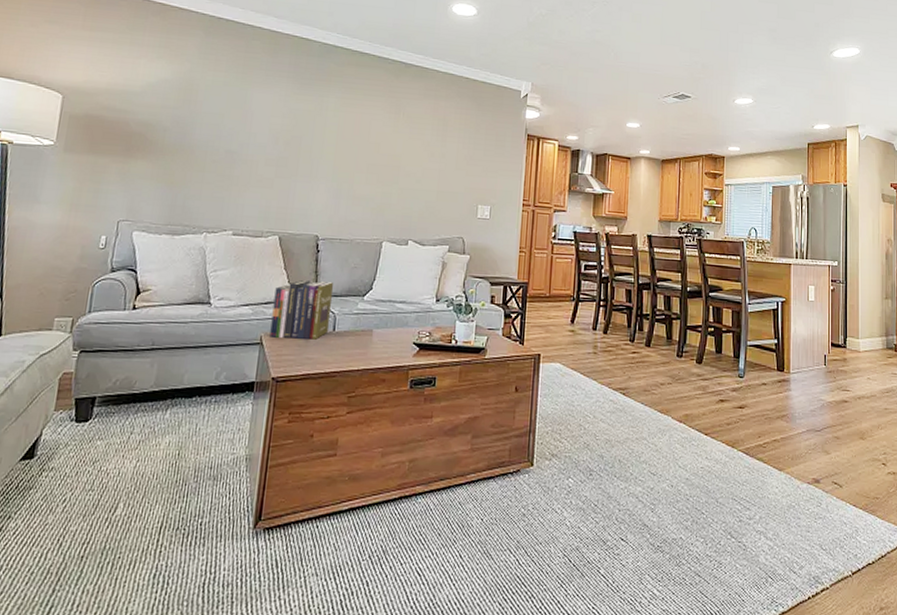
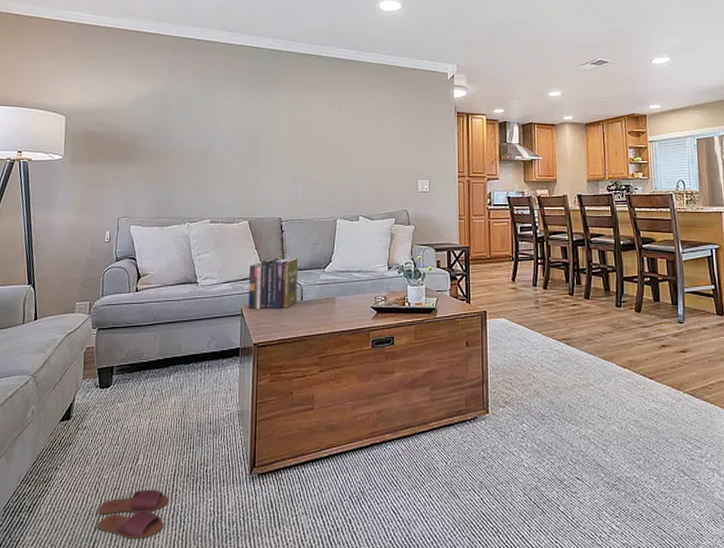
slippers: none [55,544,151,603] -> present [96,489,169,539]

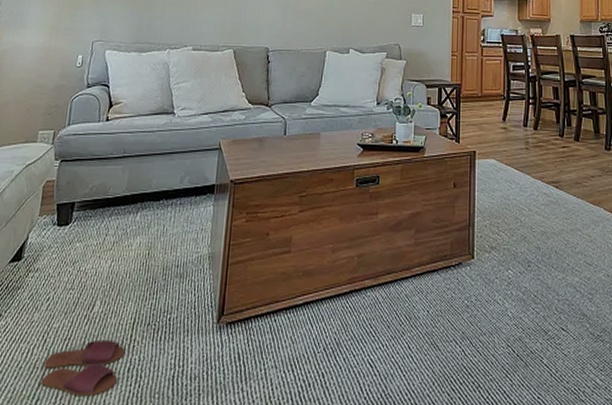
books: present [248,258,297,310] -> none [227,89,283,144]

